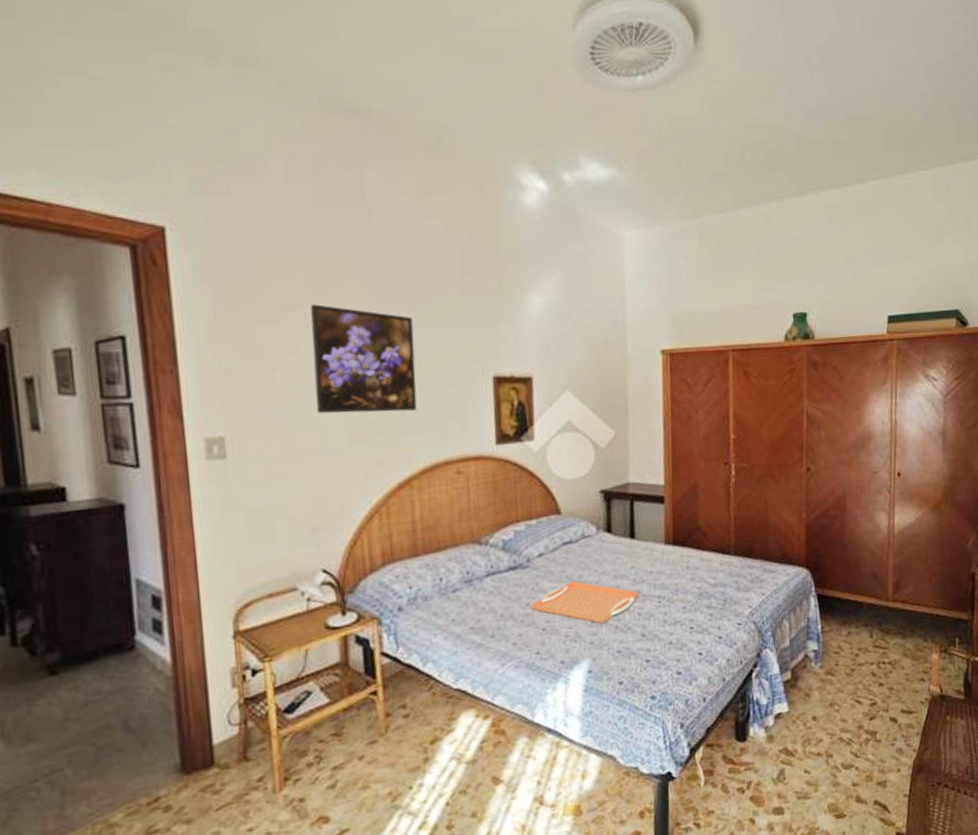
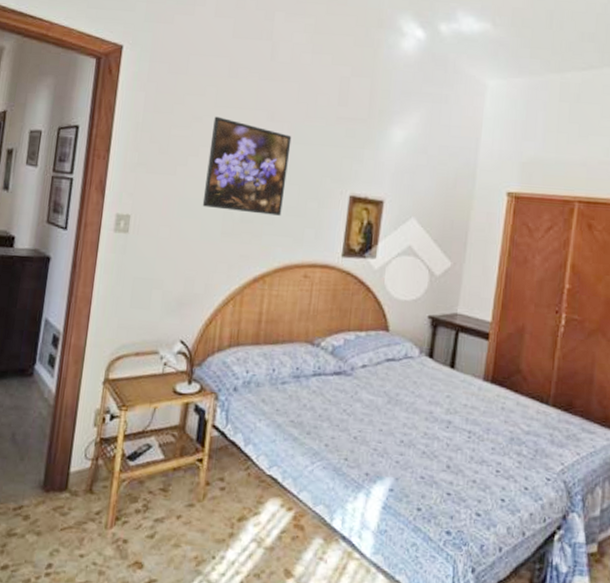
serving tray: present [531,581,639,624] -> none [347,397,451,446]

